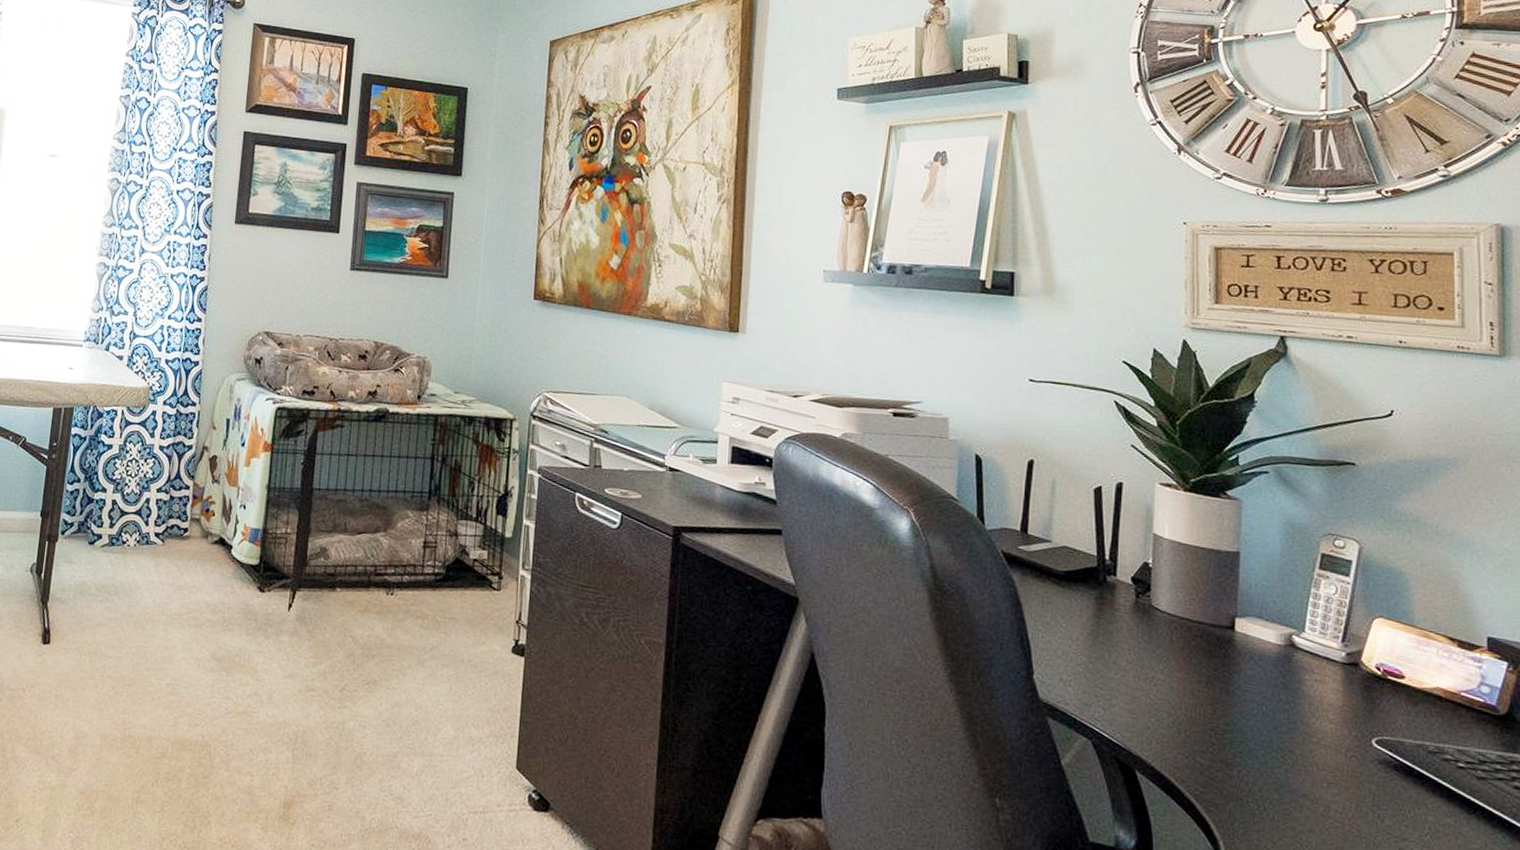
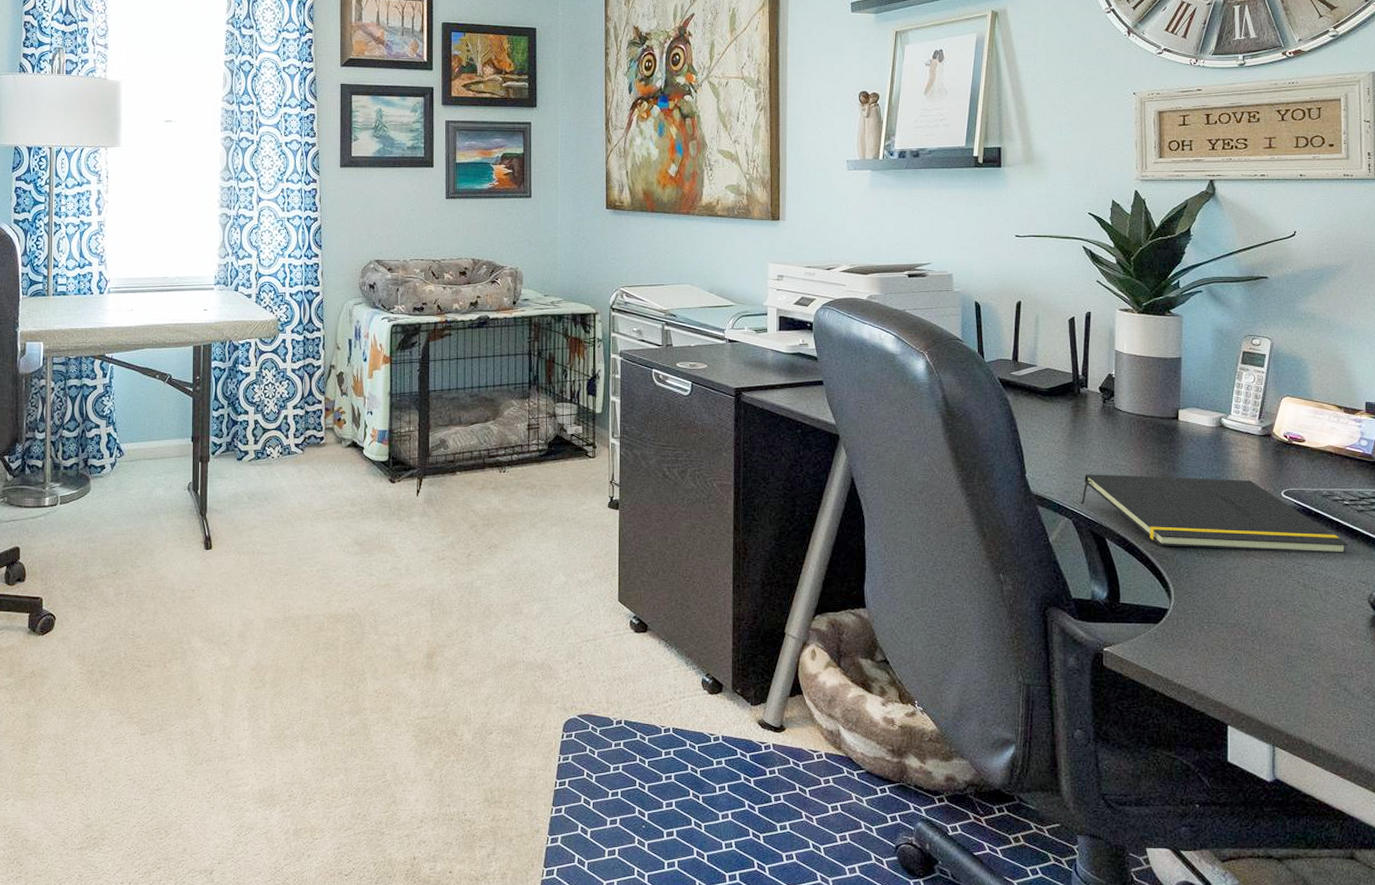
notepad: none [1103,684,1465,831] -> present [1080,474,1349,553]

